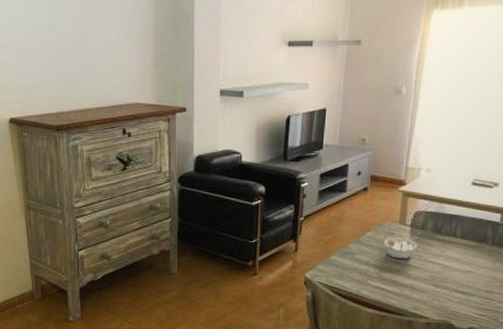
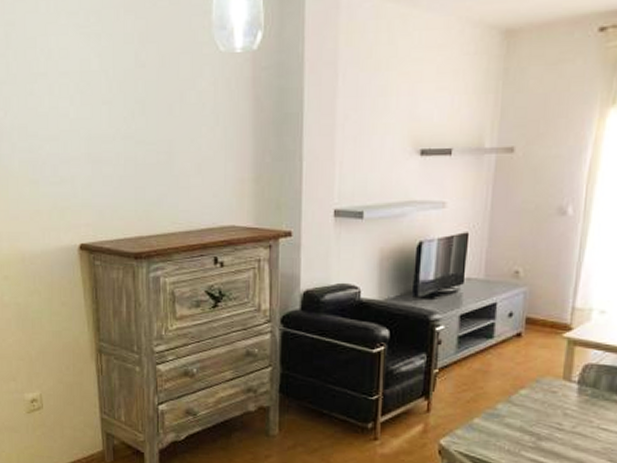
legume: present [384,237,418,260] -> none [542,396,587,426]

